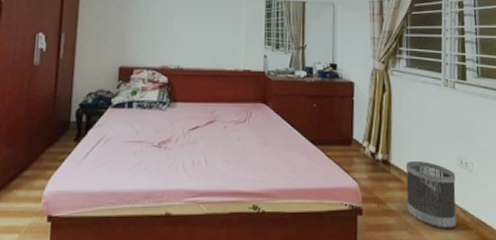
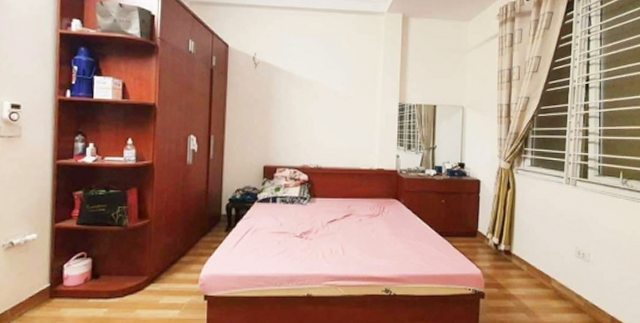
wastebasket: present [405,161,456,228] -> none [525,252,573,311]

